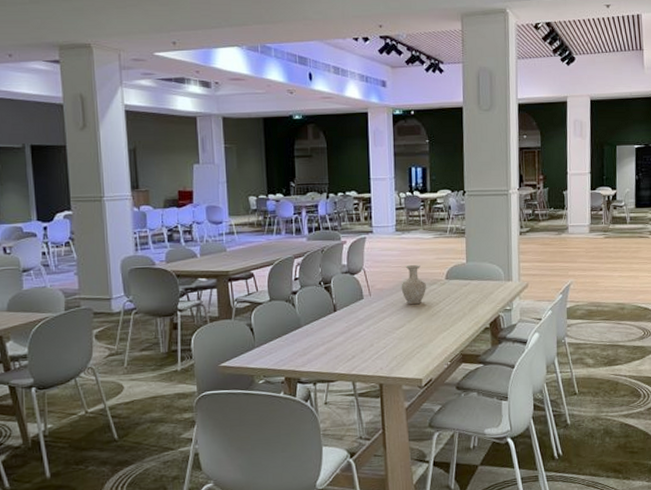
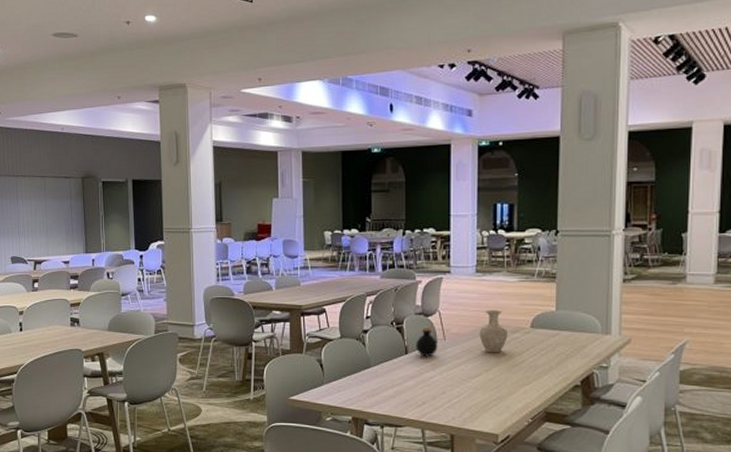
bottle: none [343,284,364,313] -> present [416,326,438,357]

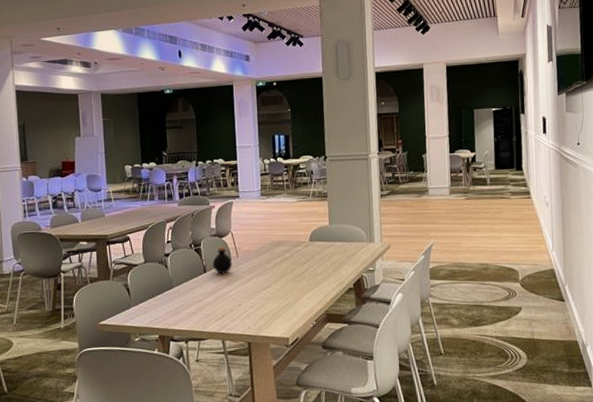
vase: present [479,309,507,353] -> none [267,227,291,266]

